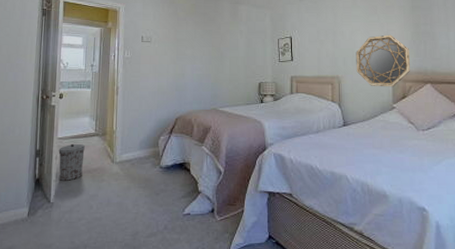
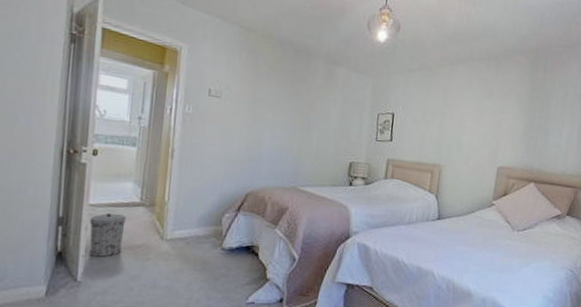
home mirror: present [356,35,411,87] -> none [460,124,519,183]

